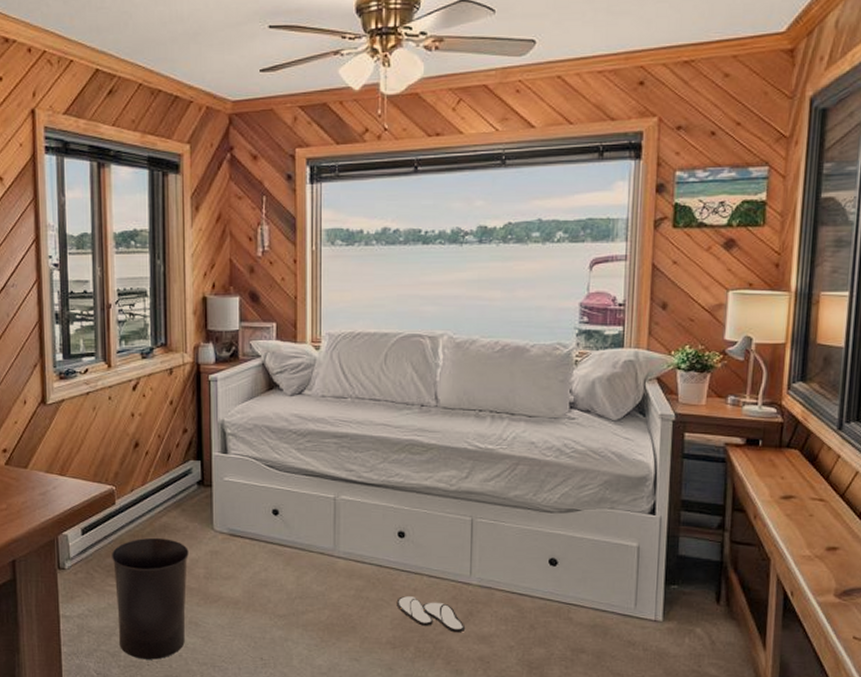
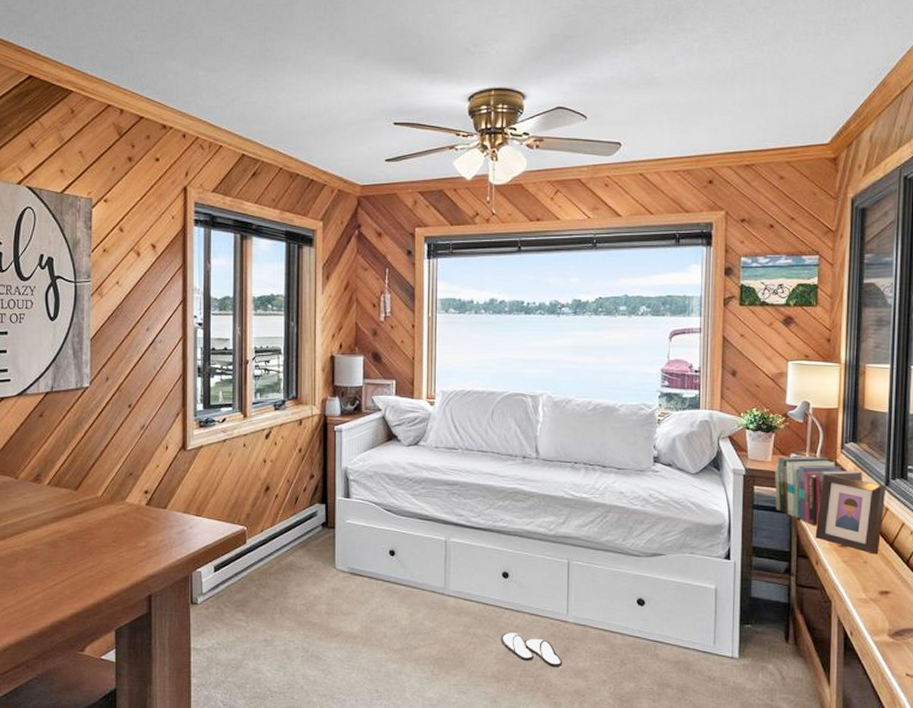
waste bin: present [112,537,189,660] -> none [241,575,312,691]
books: none [709,397,817,477] -> present [774,455,868,526]
picture frame: none [753,418,839,507] -> present [815,474,887,555]

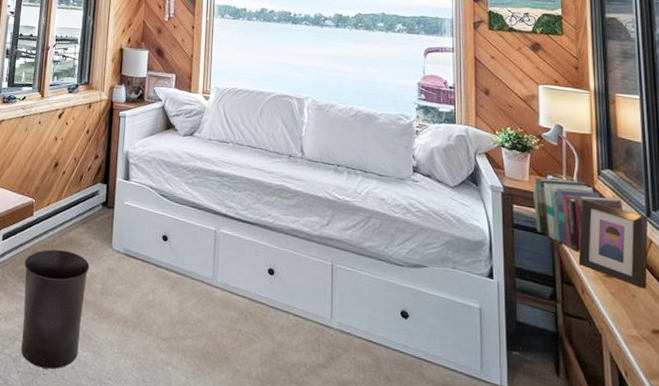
waste bin: none [241,575,312,691] -> present [21,249,89,369]
slippers: present [501,633,563,666] -> none [265,332,327,376]

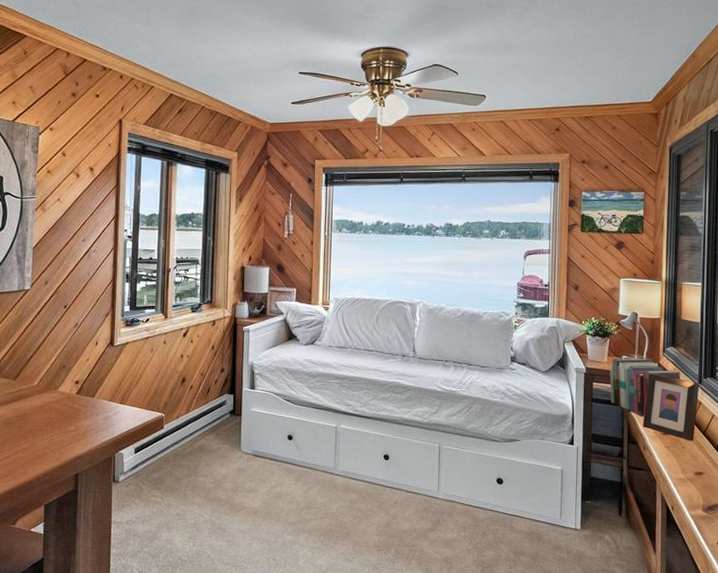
waste bin: present [21,249,89,369] -> none [158,456,220,560]

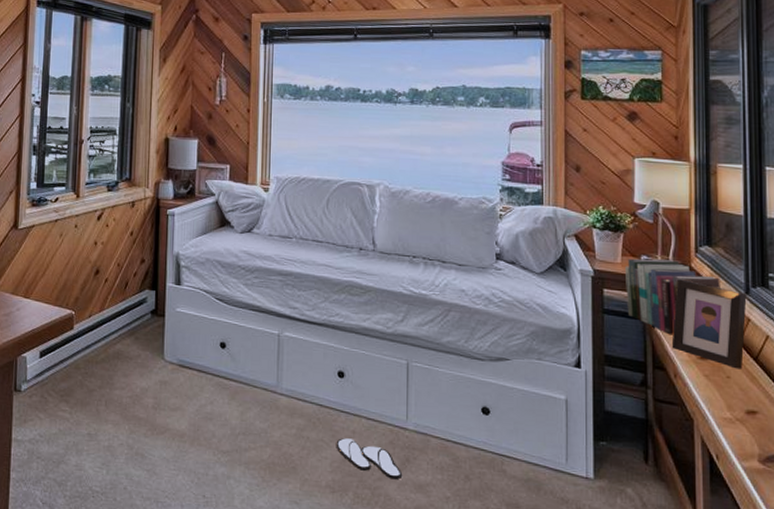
slippers: none [381,508,434,537] -> present [336,438,403,479]

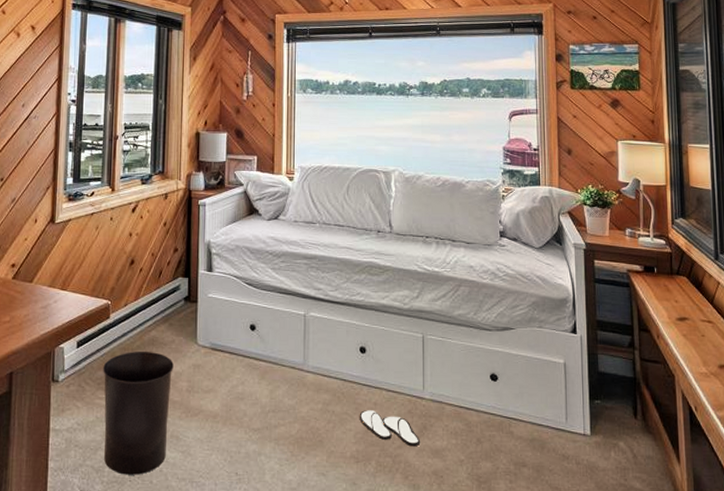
waste bin: none [66,364,139,491] -> present [103,351,174,475]
books: present [624,258,726,335] -> none [612,231,699,300]
picture frame: present [671,279,747,369] -> none [654,249,717,328]

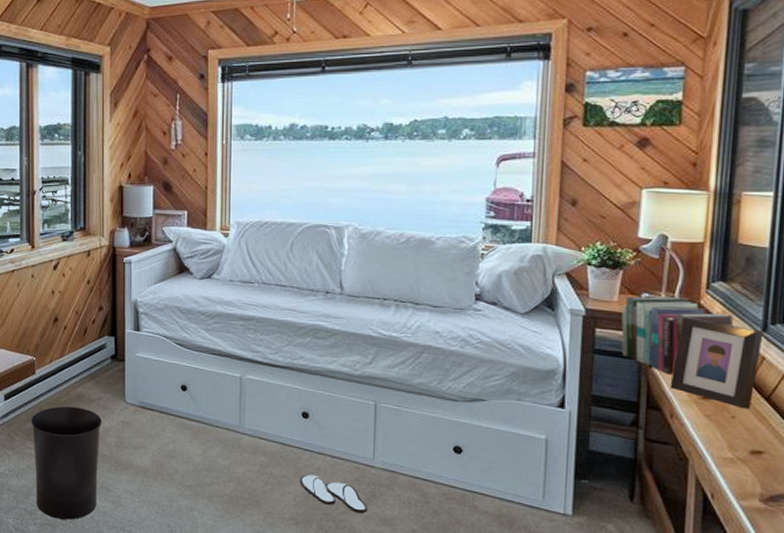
books: none [612,231,699,300] -> present [621,296,739,375]
picture frame: none [654,249,717,328] -> present [669,317,764,409]

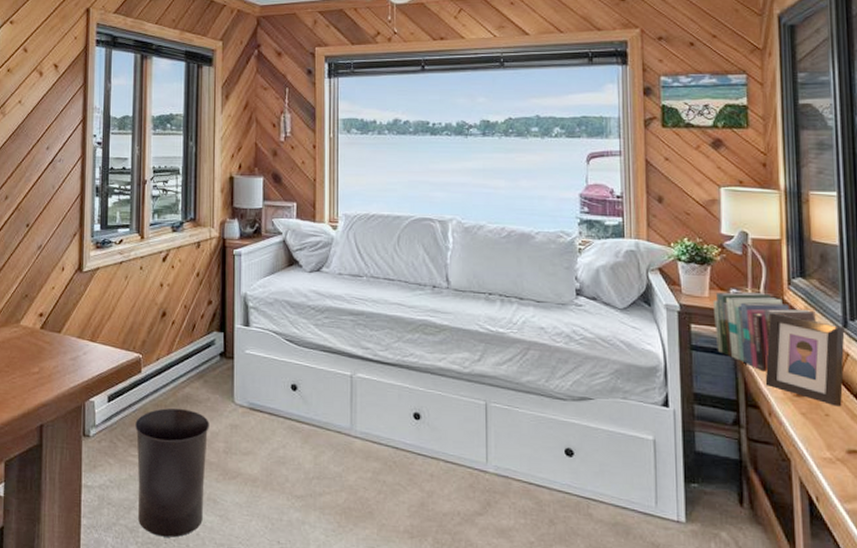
slippers: present [299,474,368,513] -> none [413,481,484,523]

